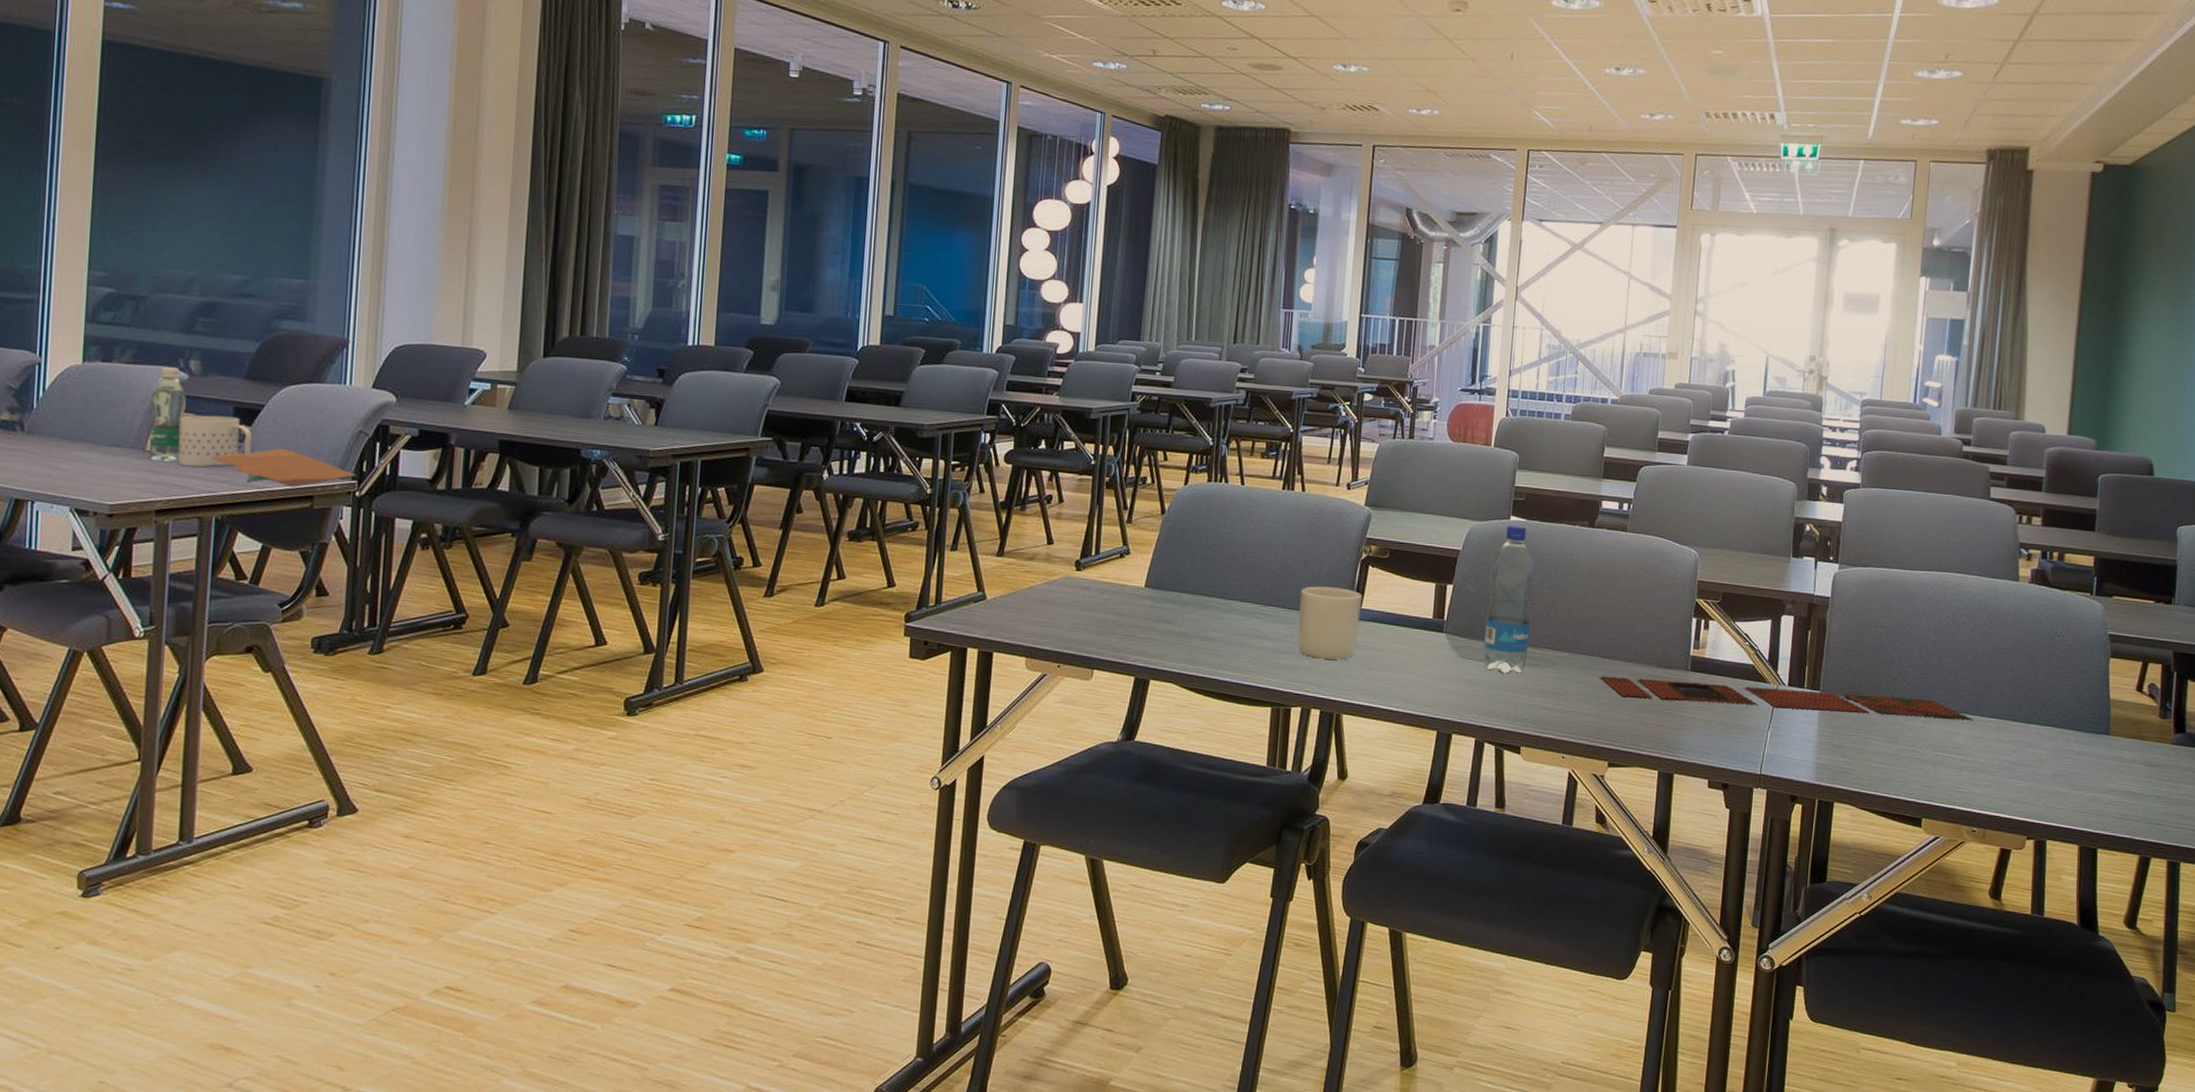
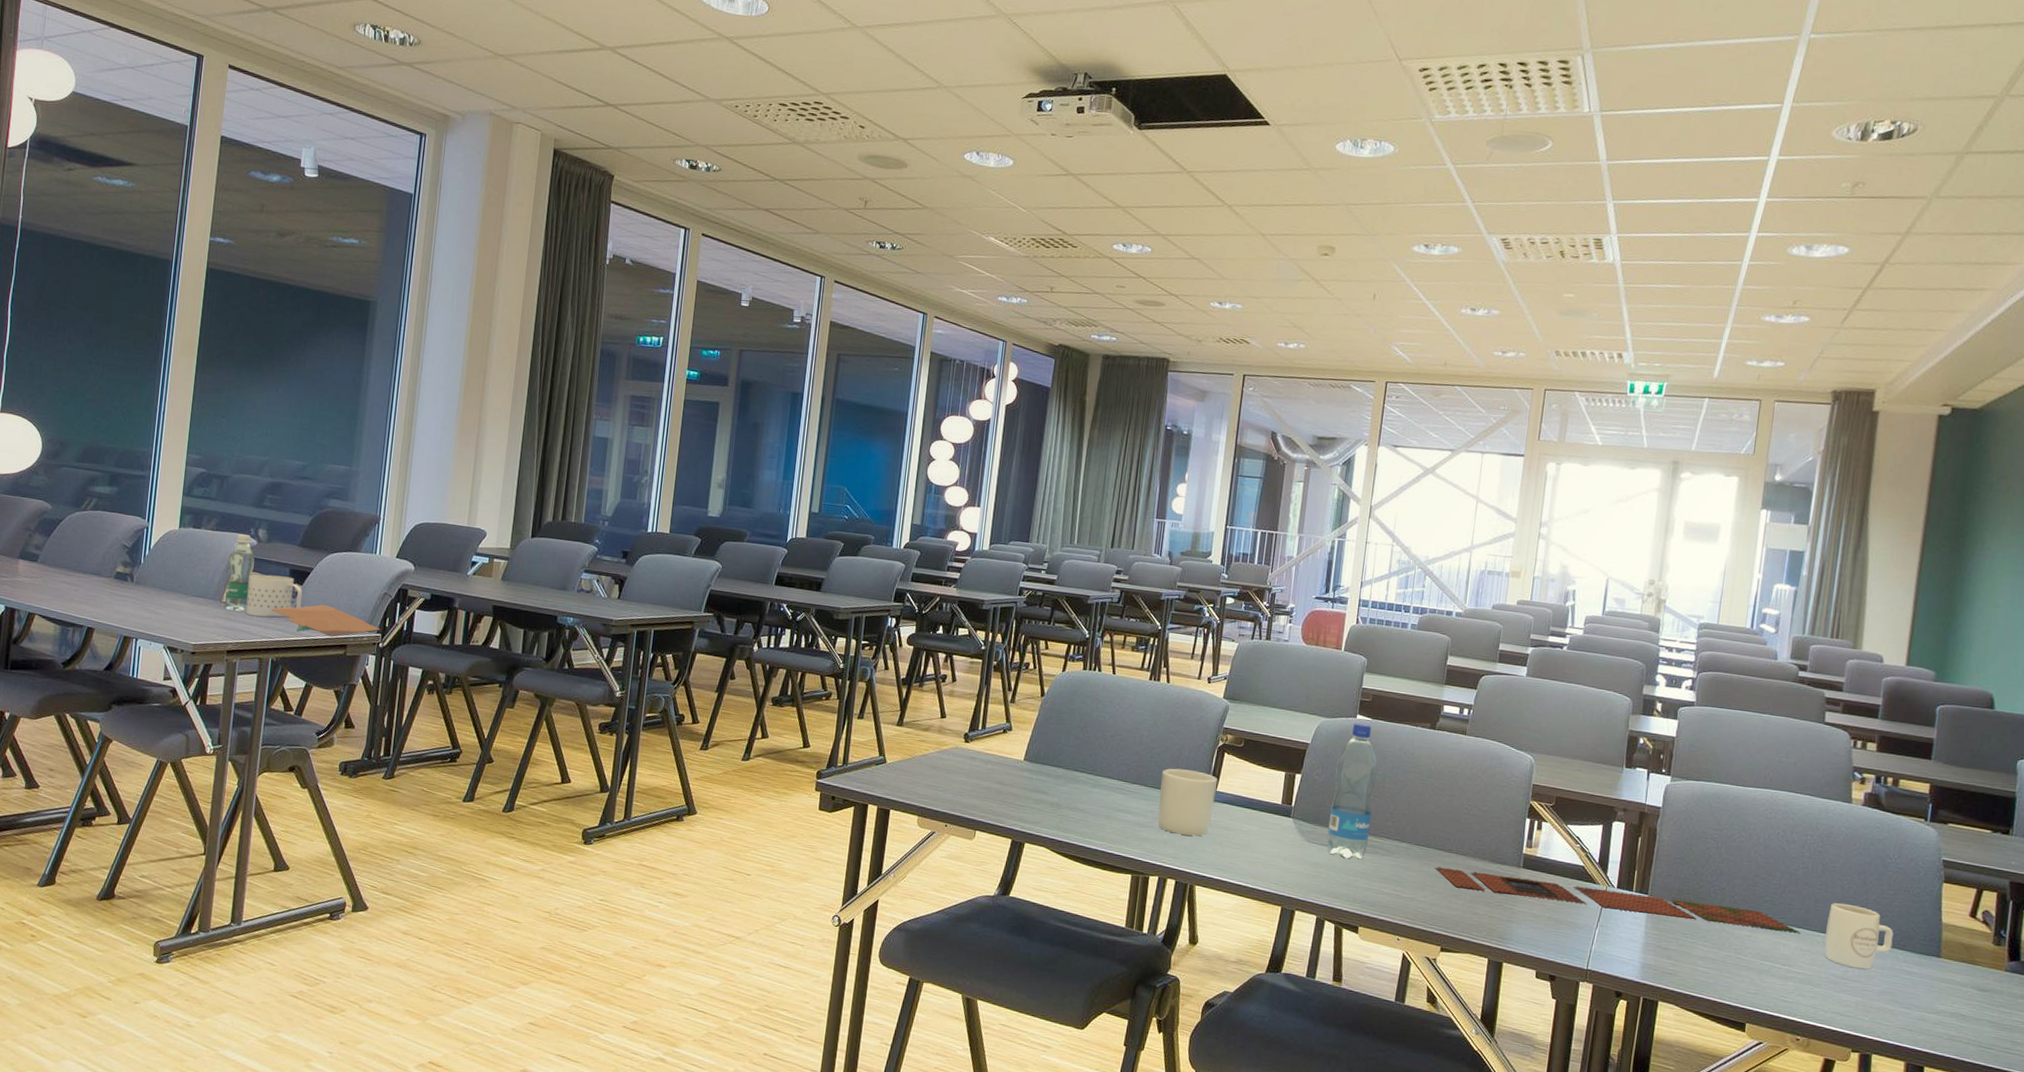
mug: none [1997,685,2064,753] -> present [1824,902,1894,970]

